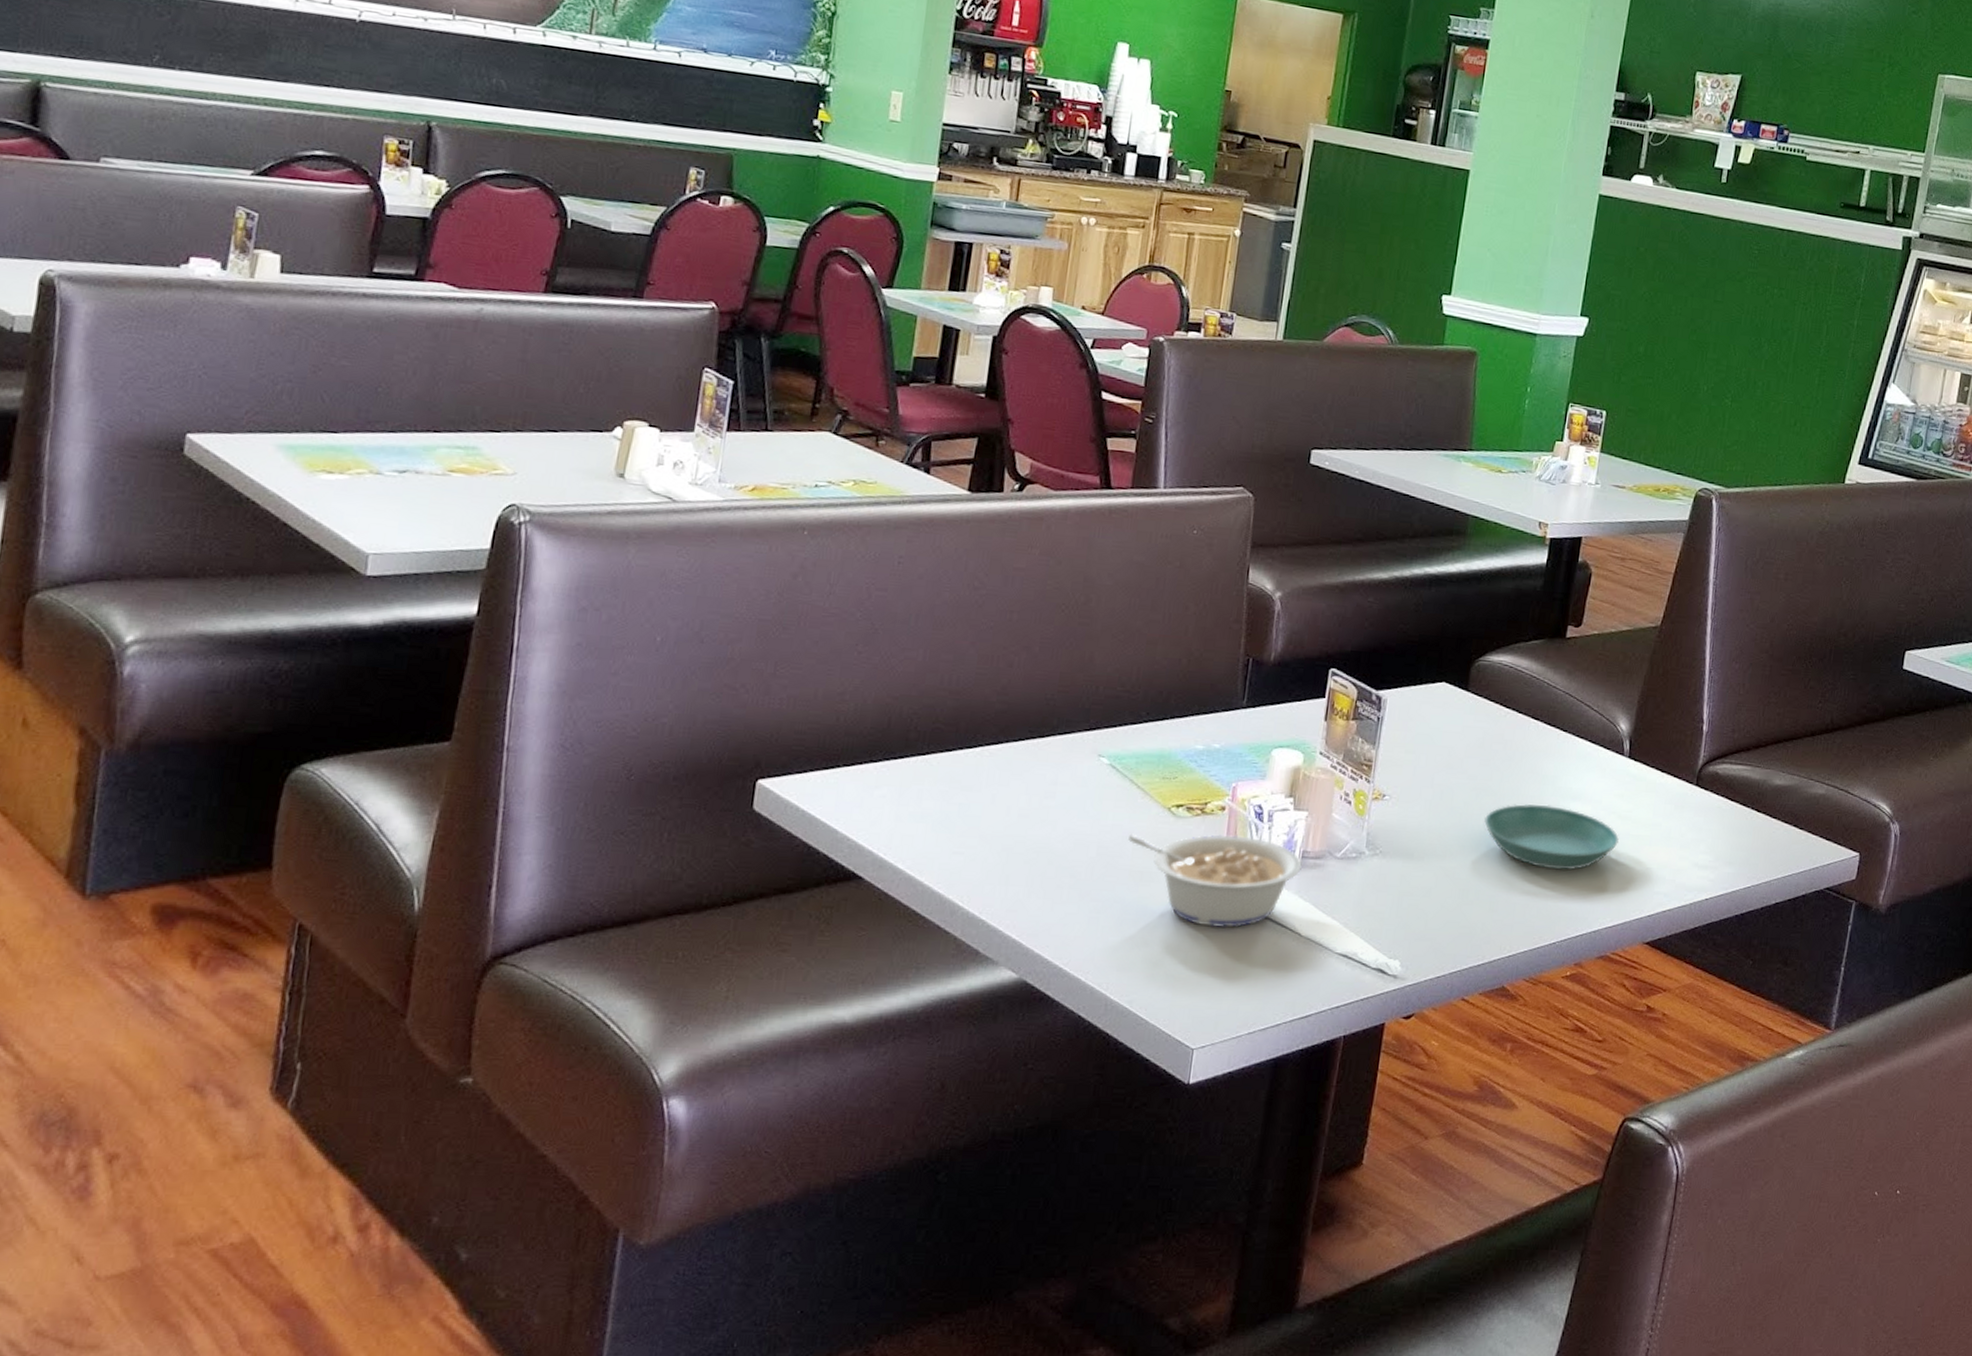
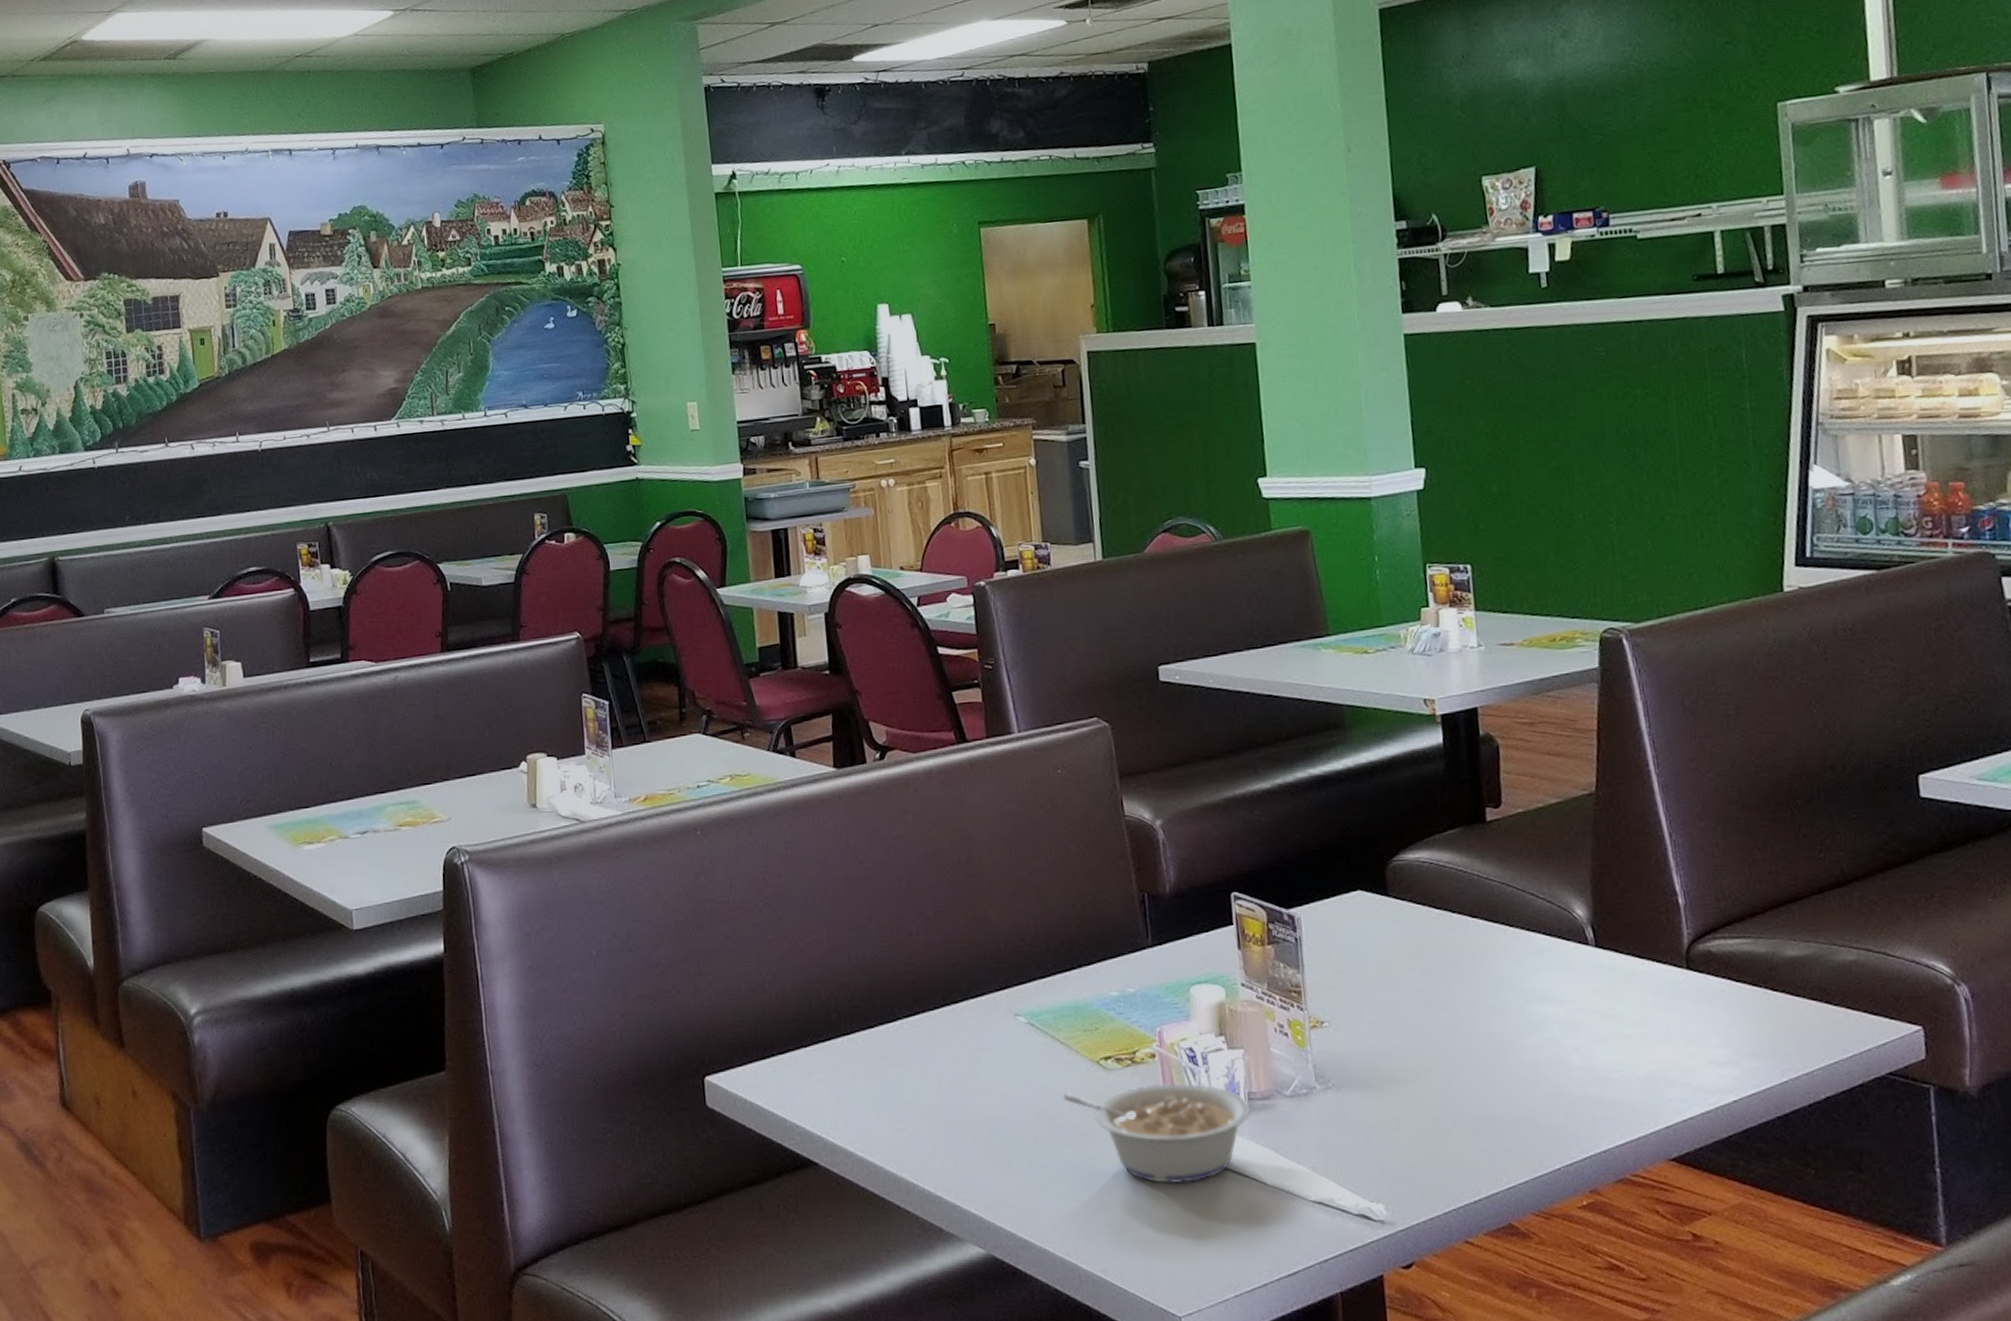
saucer: present [1484,804,1619,870] -> none [1442,1011,1608,1085]

